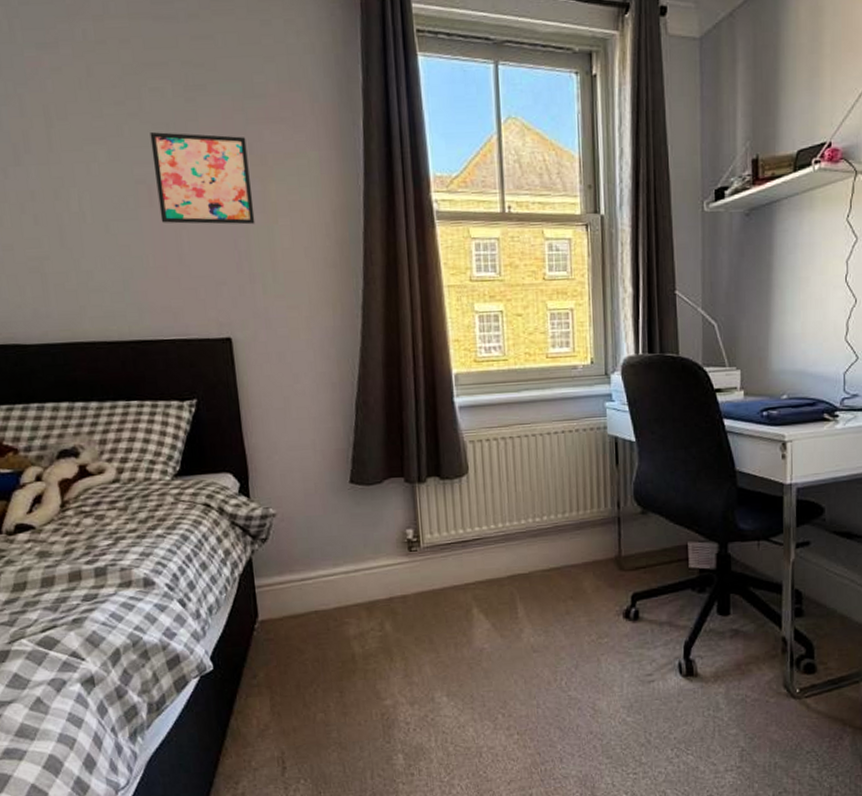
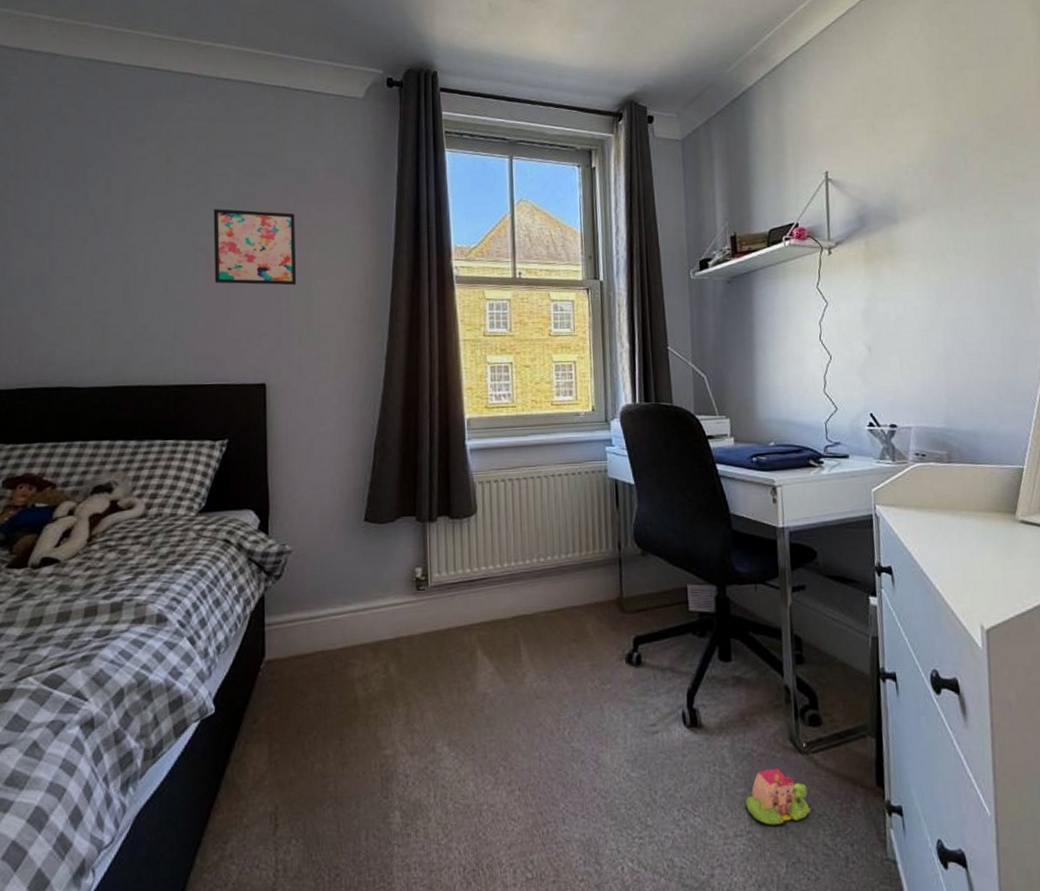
toy house: none [737,711,800,761] -> present [745,768,811,825]

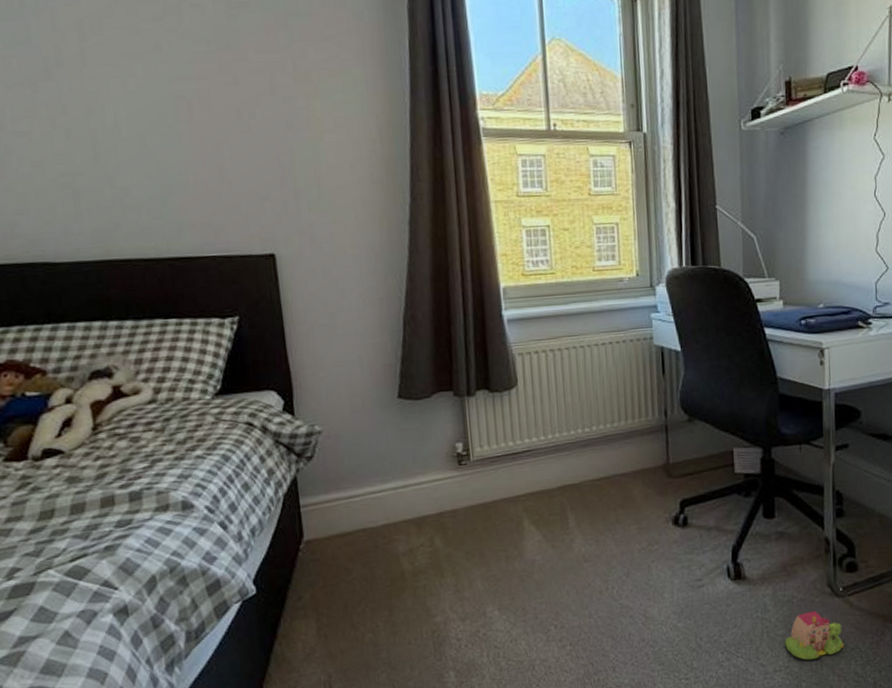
wall art: present [213,209,297,286] -> none [190,48,300,141]

